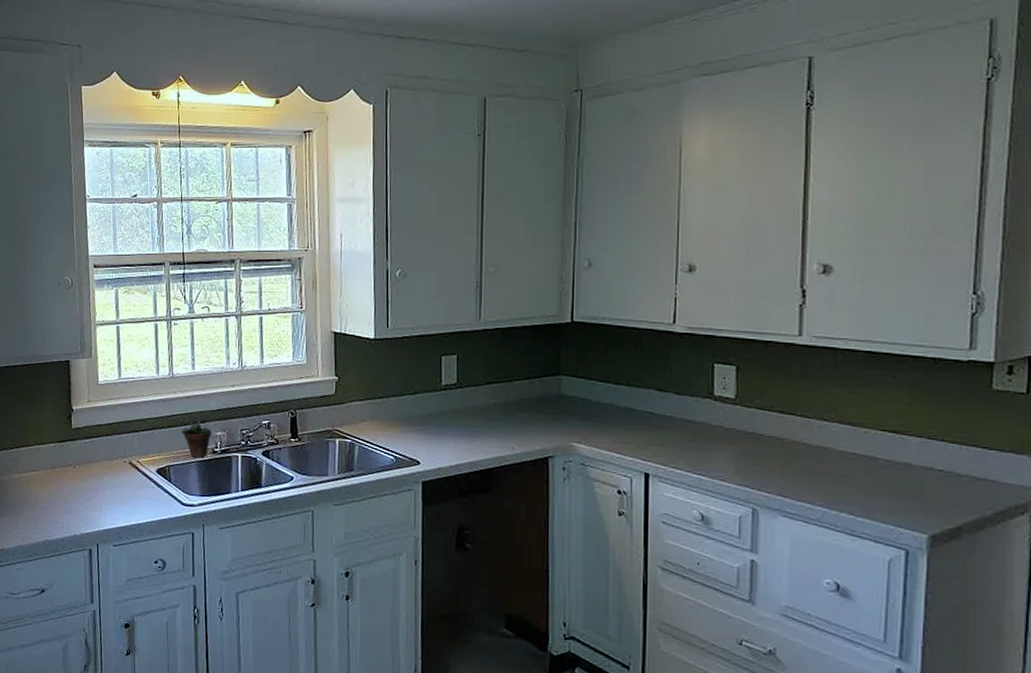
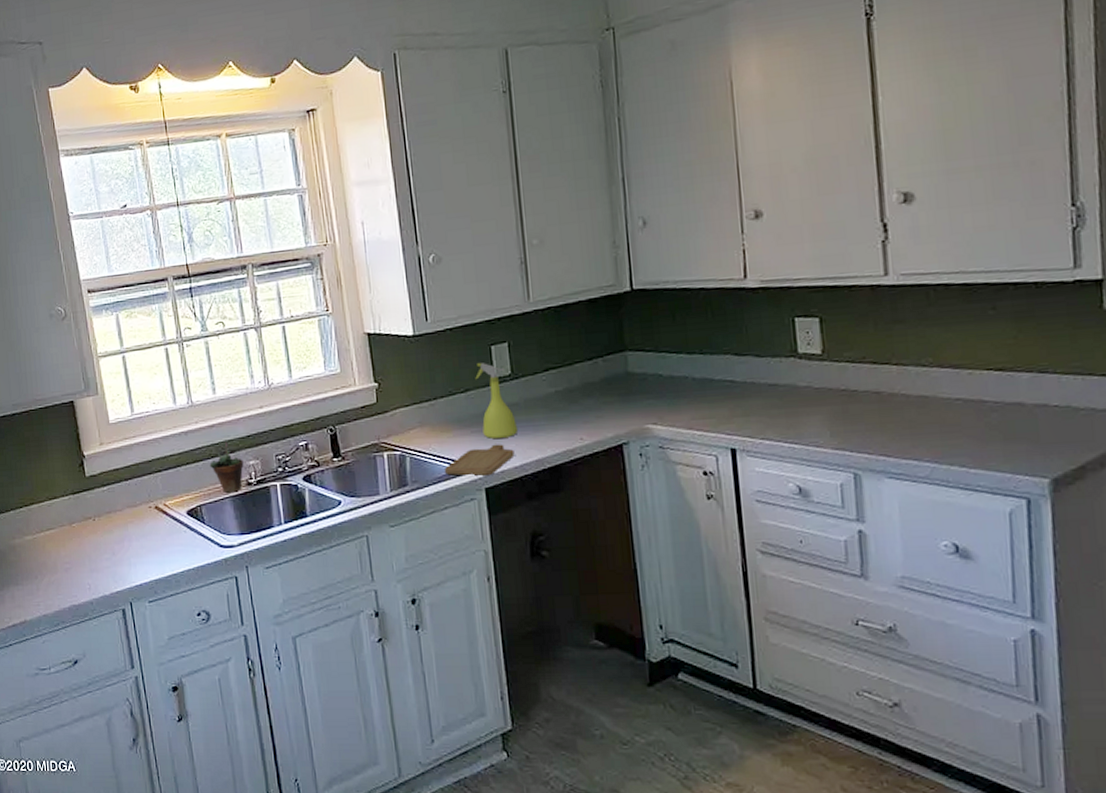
chopping board: none [388,443,452,470] -> present [445,444,515,476]
spray bottle: none [425,370,458,440] -> present [475,363,519,439]

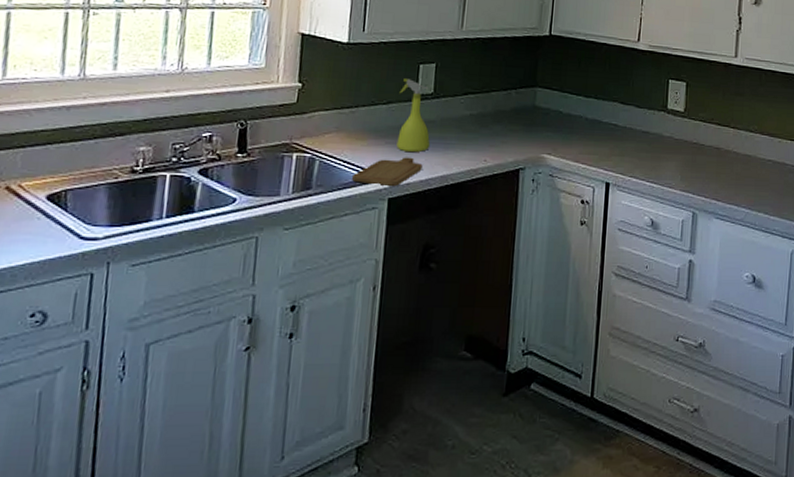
succulent plant: present [209,441,244,493] -> none [89,122,133,179]

